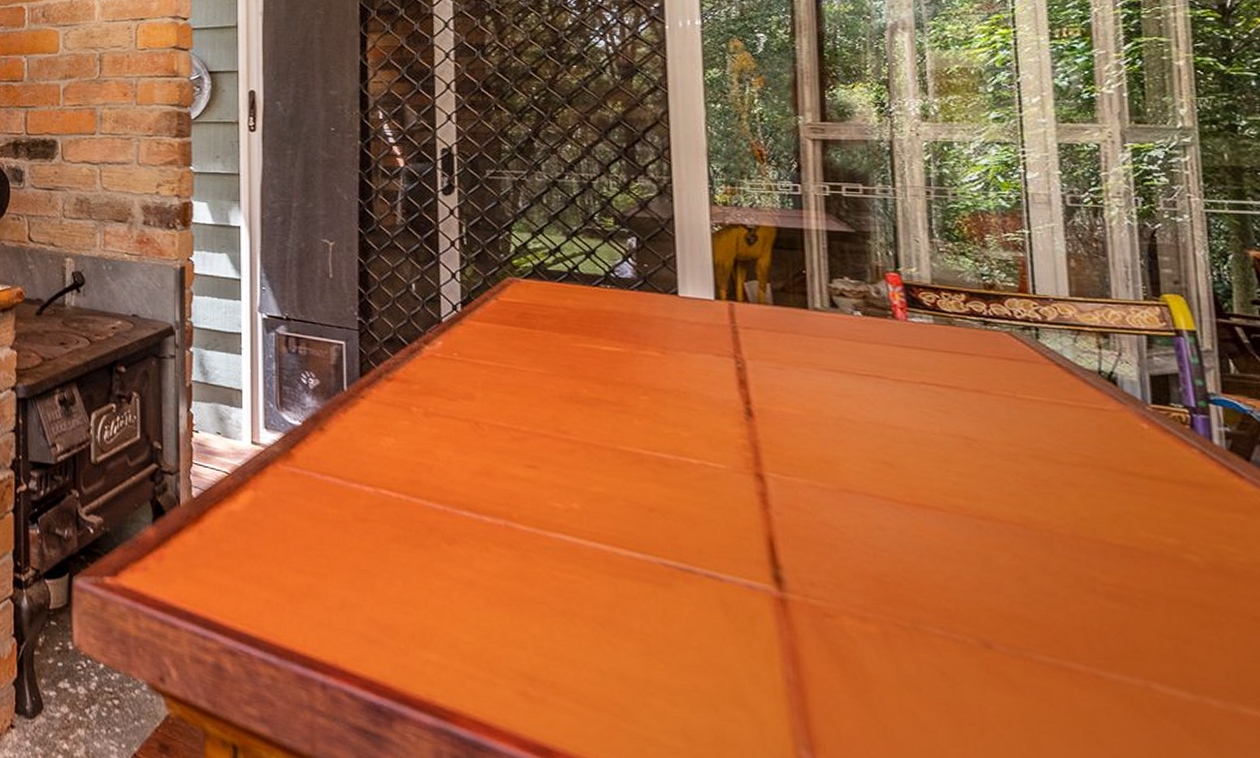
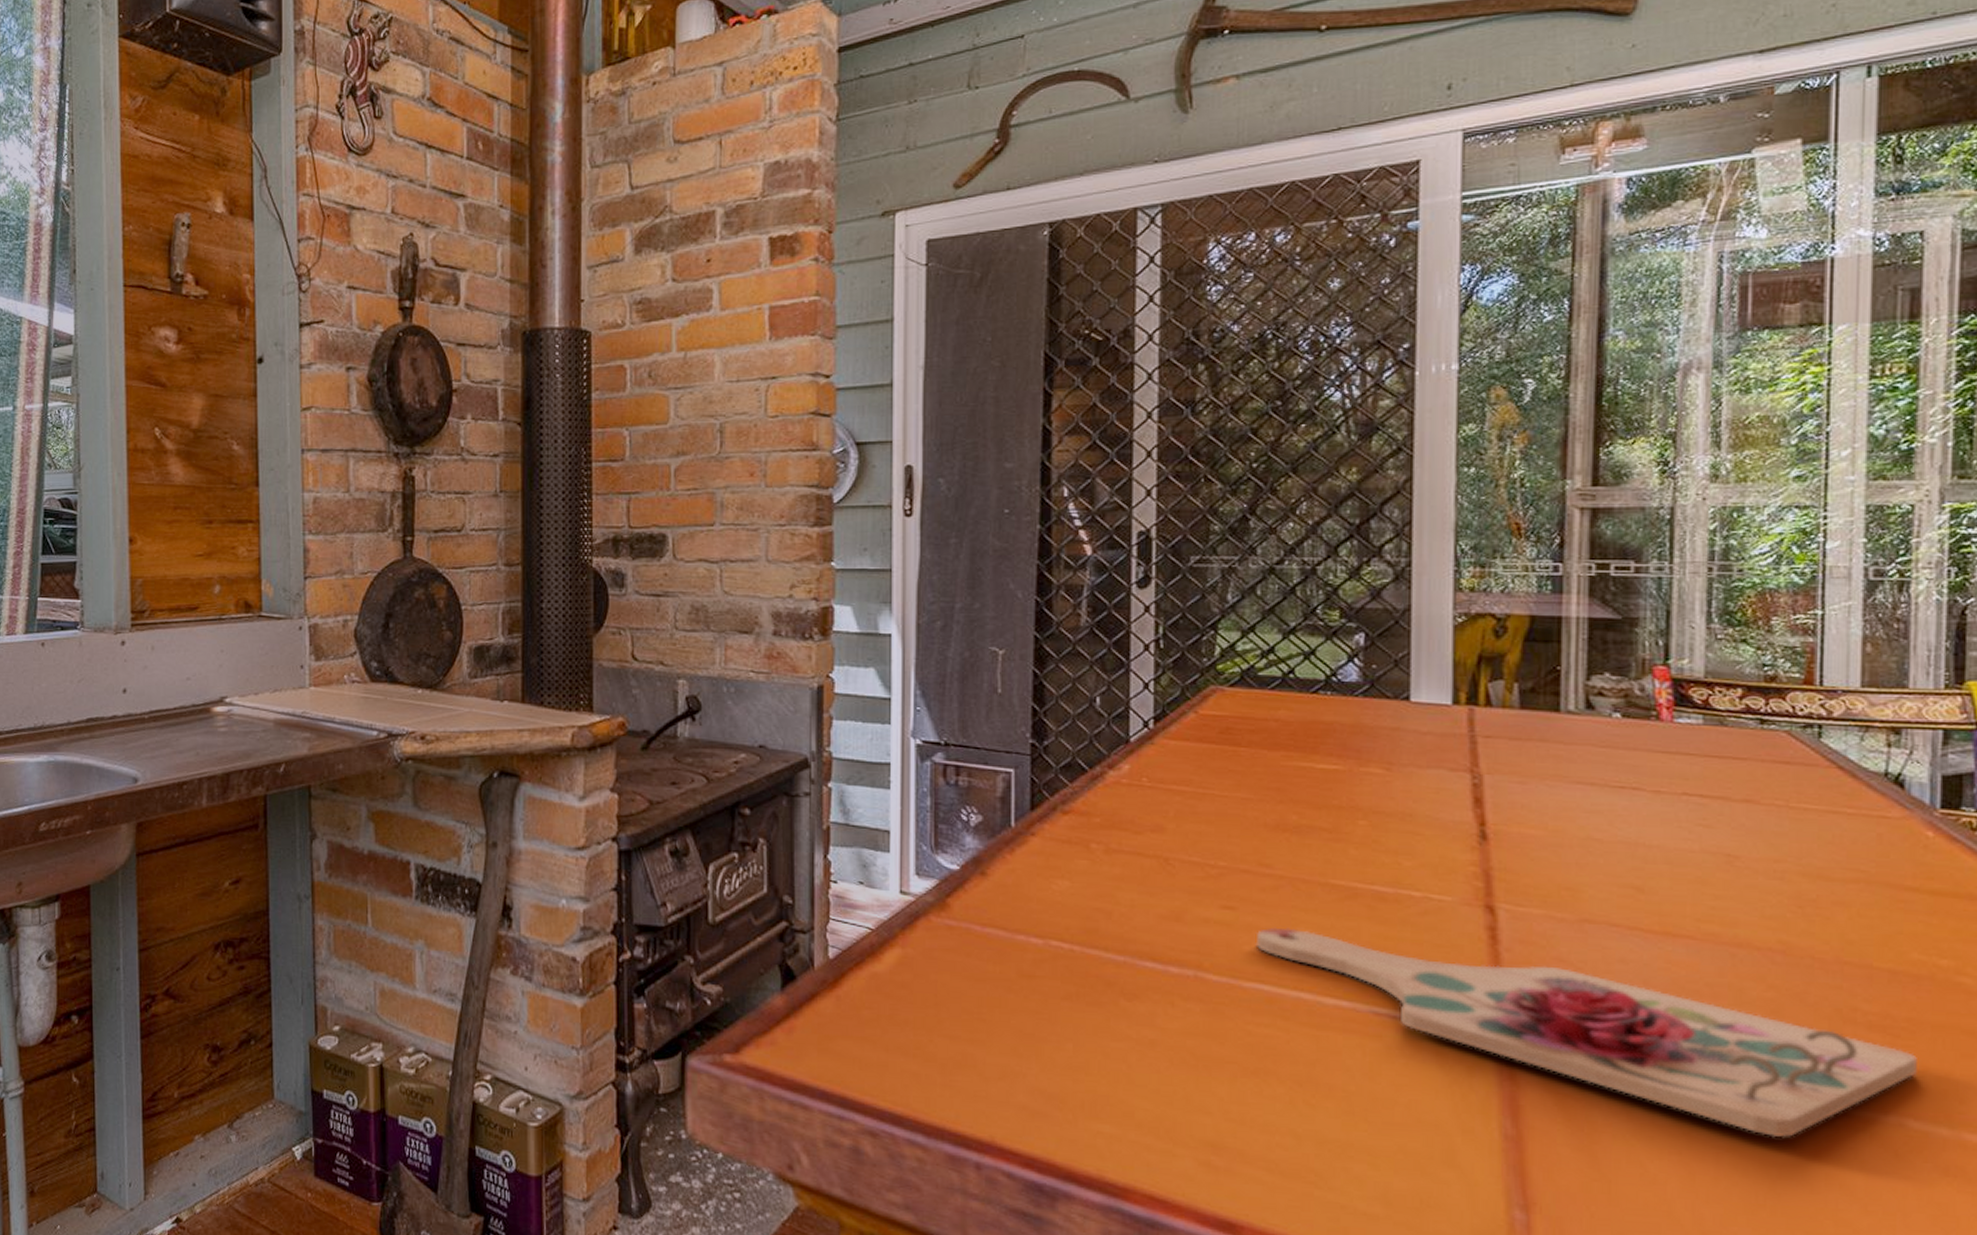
cutting board: none [557,485,1156,695] -> present [1255,927,1917,1138]

